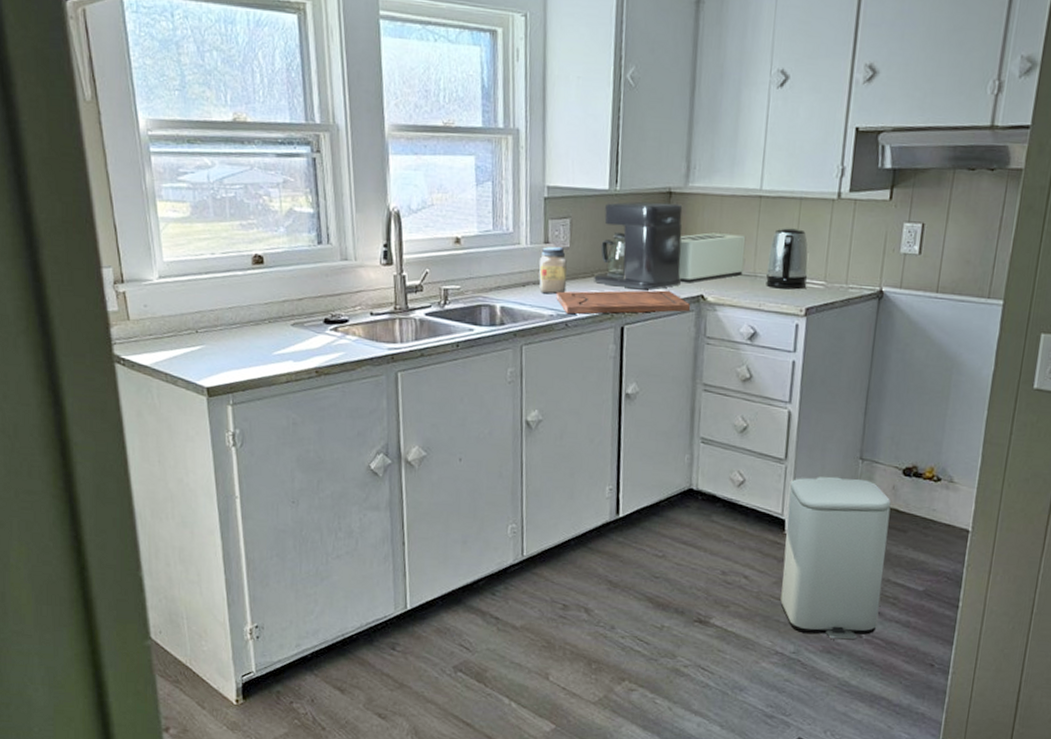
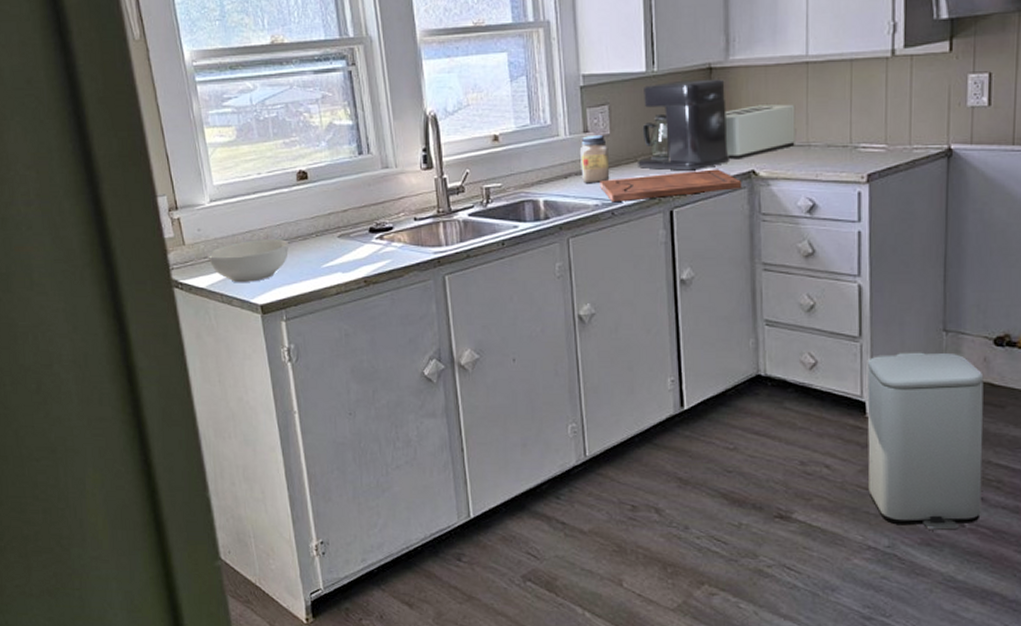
bowl: none [153,320,239,364] -> present [207,239,289,283]
kettle: present [766,228,809,290] -> none [821,92,867,157]

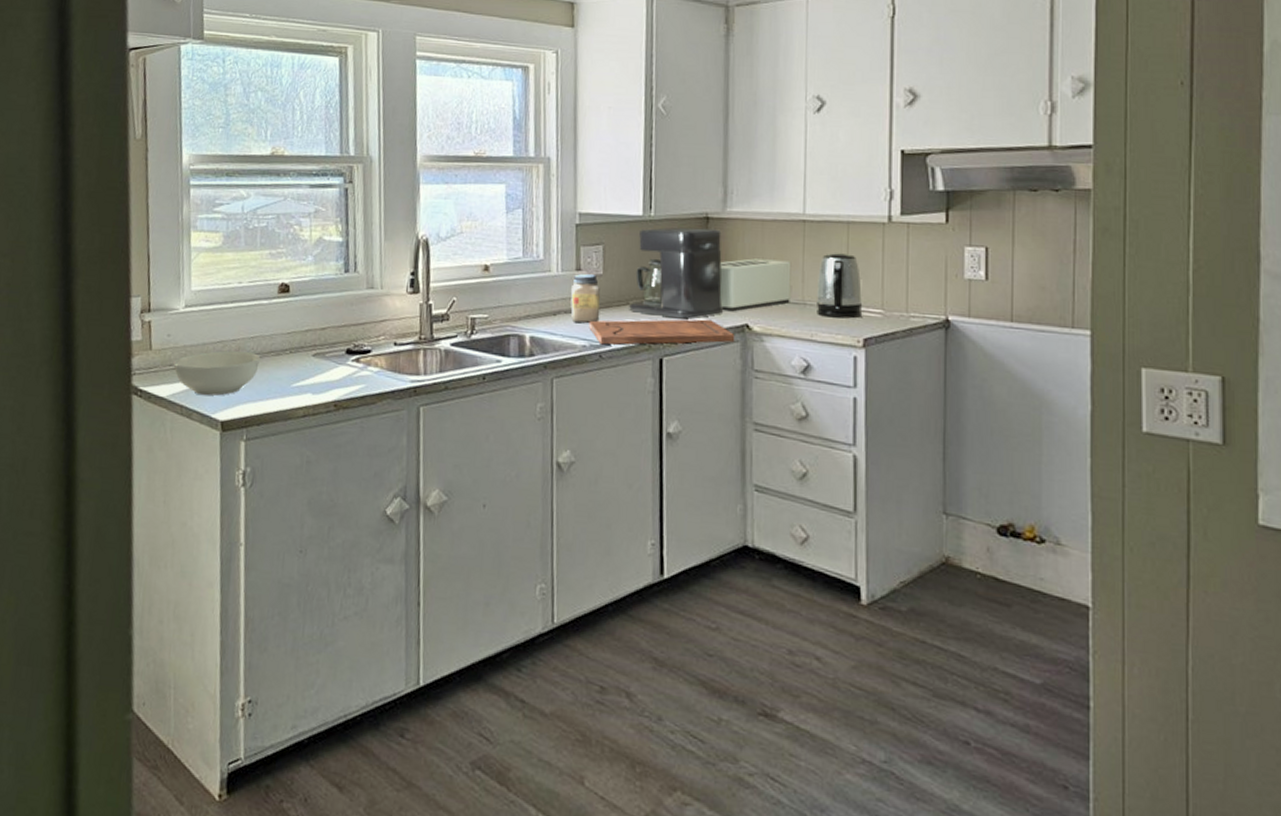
kettle: none [821,92,867,157] -> present [817,253,863,319]
pedal bin: present [867,352,984,531] -> none [862,534,988,749]

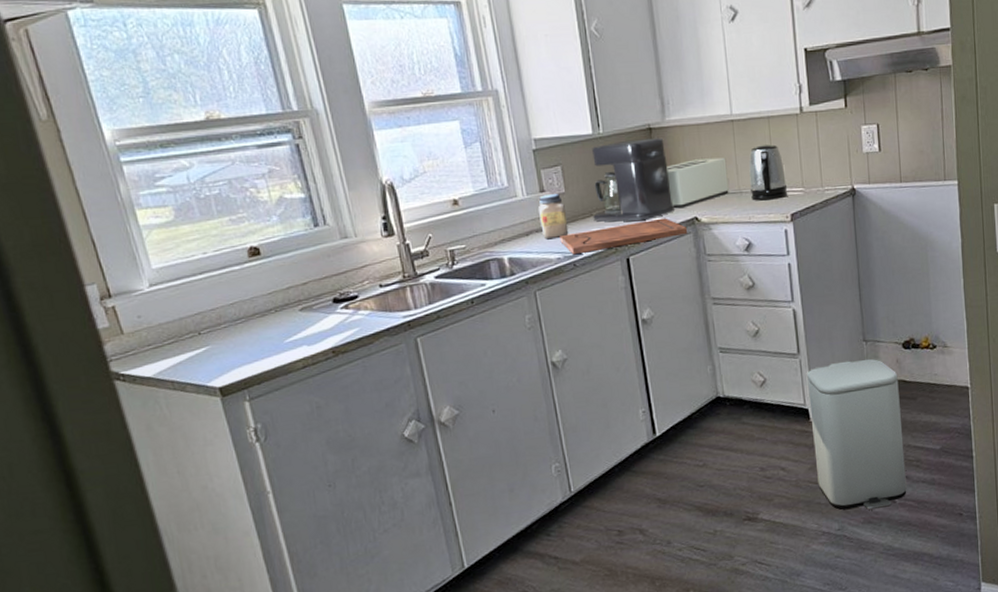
bowl: present [173,350,260,396] -> none [151,318,246,368]
pedal bin: none [862,534,988,749] -> present [806,359,907,511]

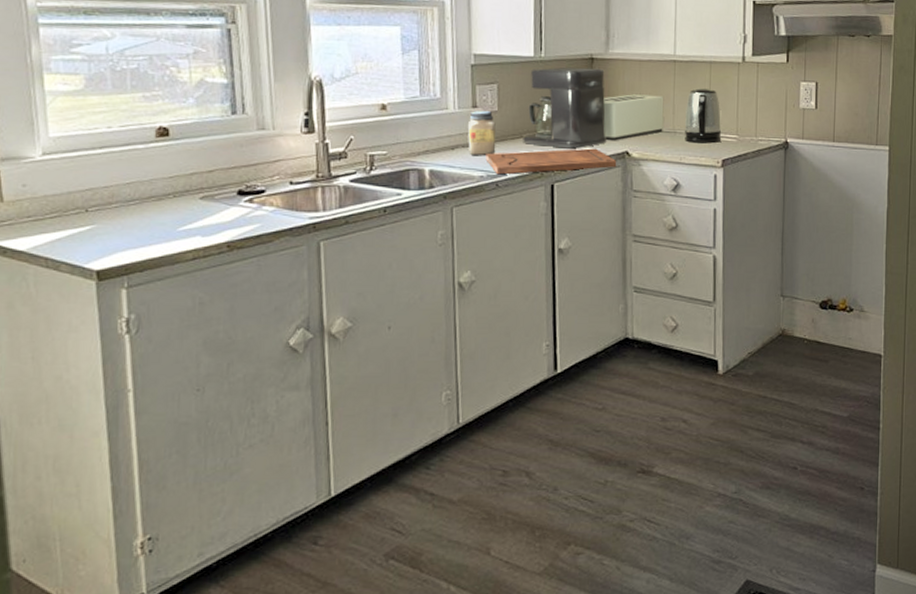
pedal bin: present [806,359,907,511] -> none [719,315,812,475]

